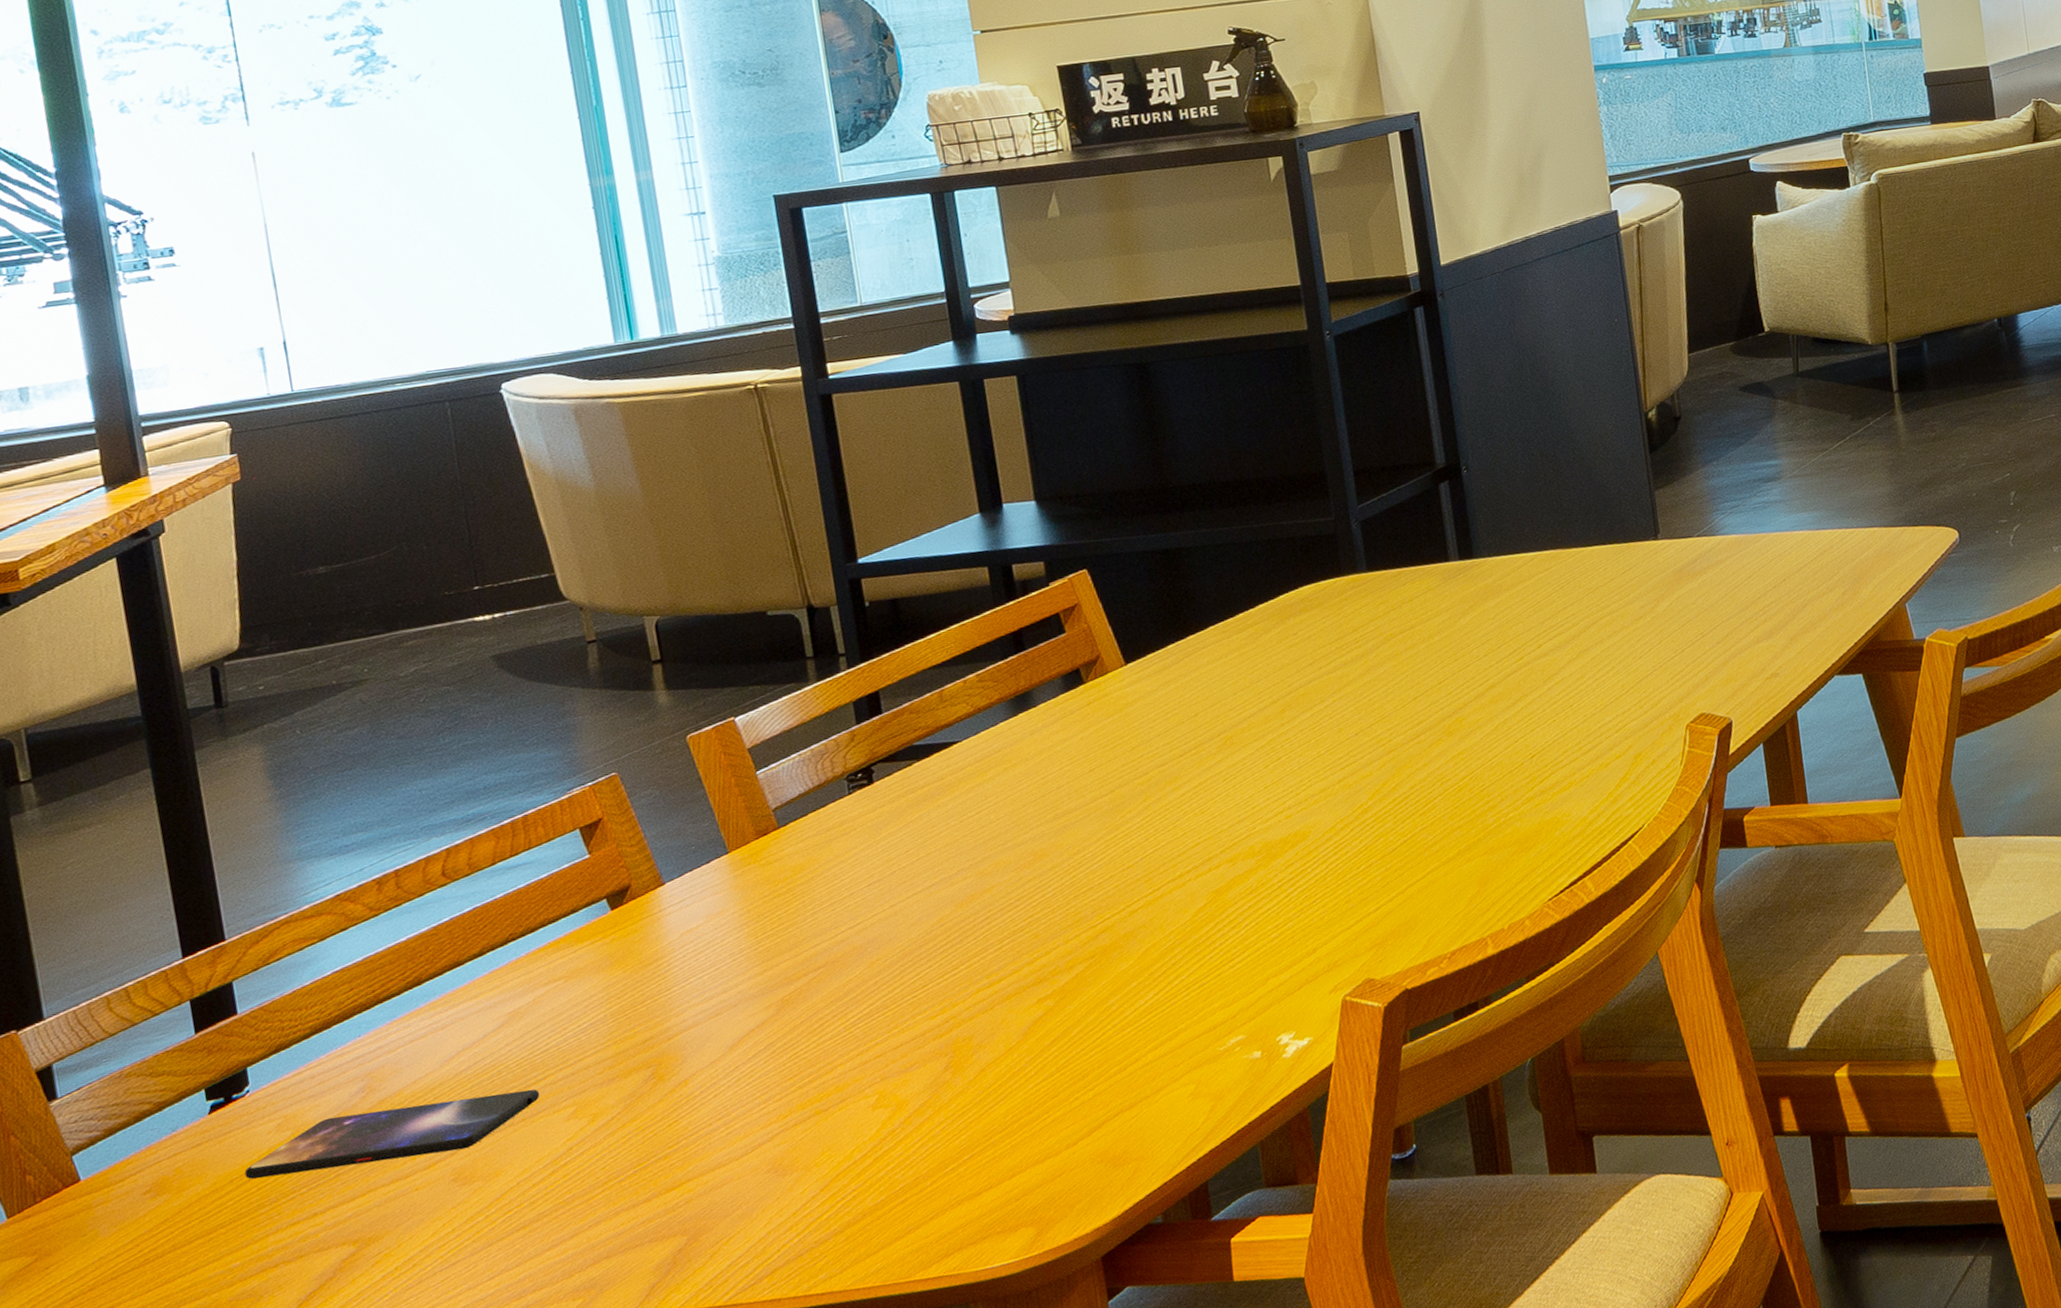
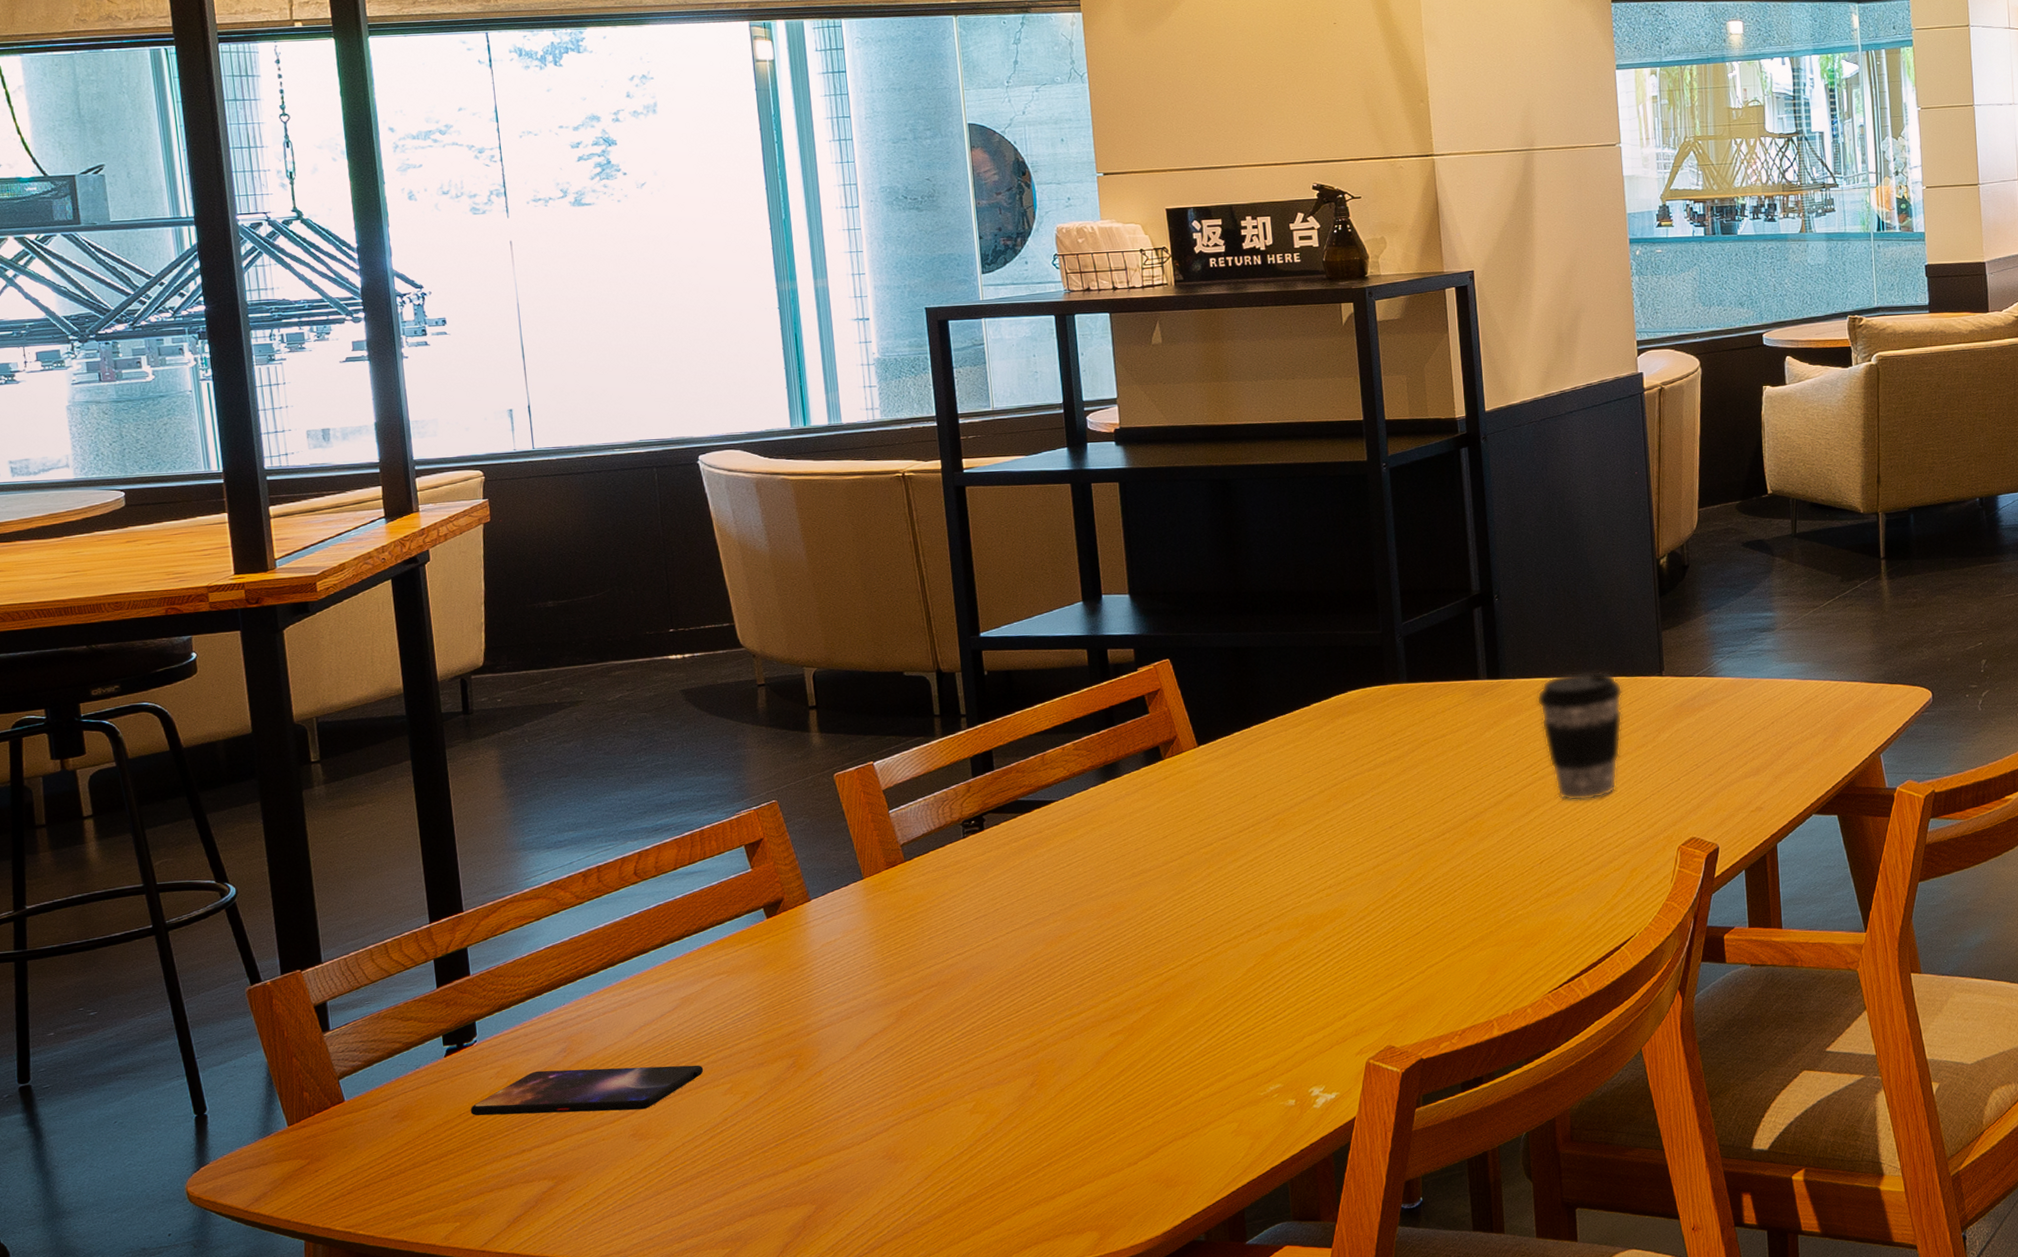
coffee cup: none [1516,540,1616,687] -> present [1536,671,1623,801]

